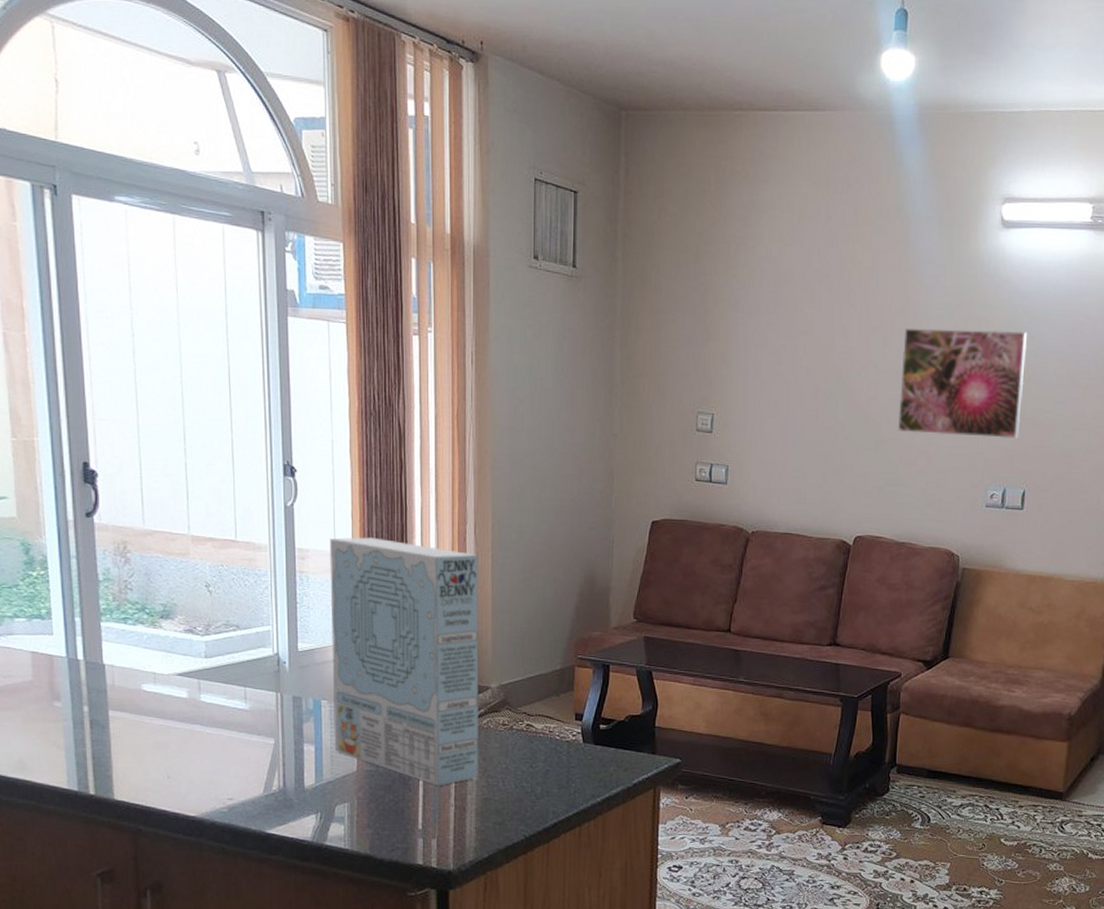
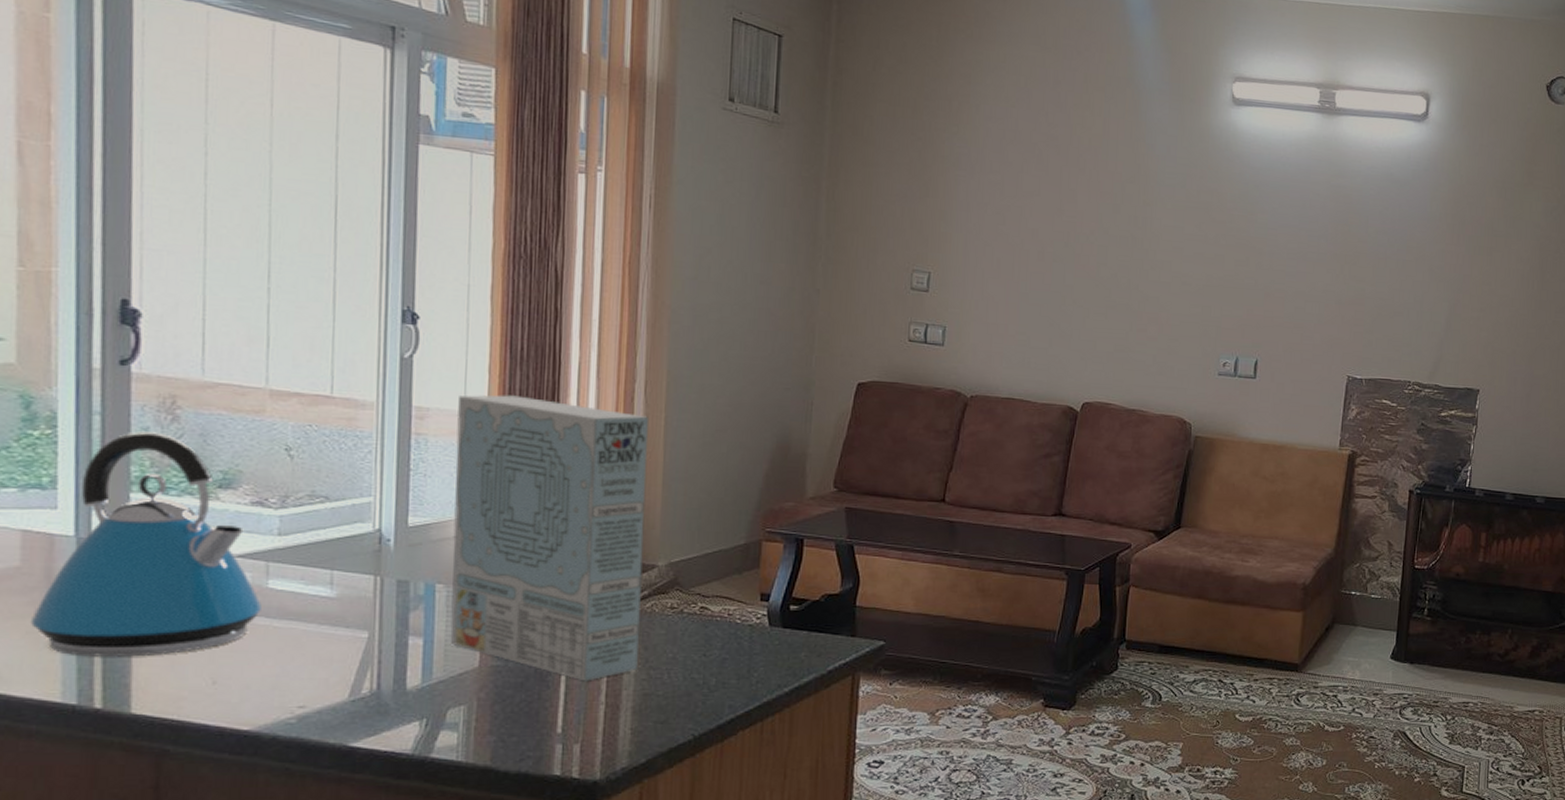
kettle: none [42,572,197,755] -> present [30,431,262,657]
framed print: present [897,327,1028,440] -> none [1127,195,1259,309]

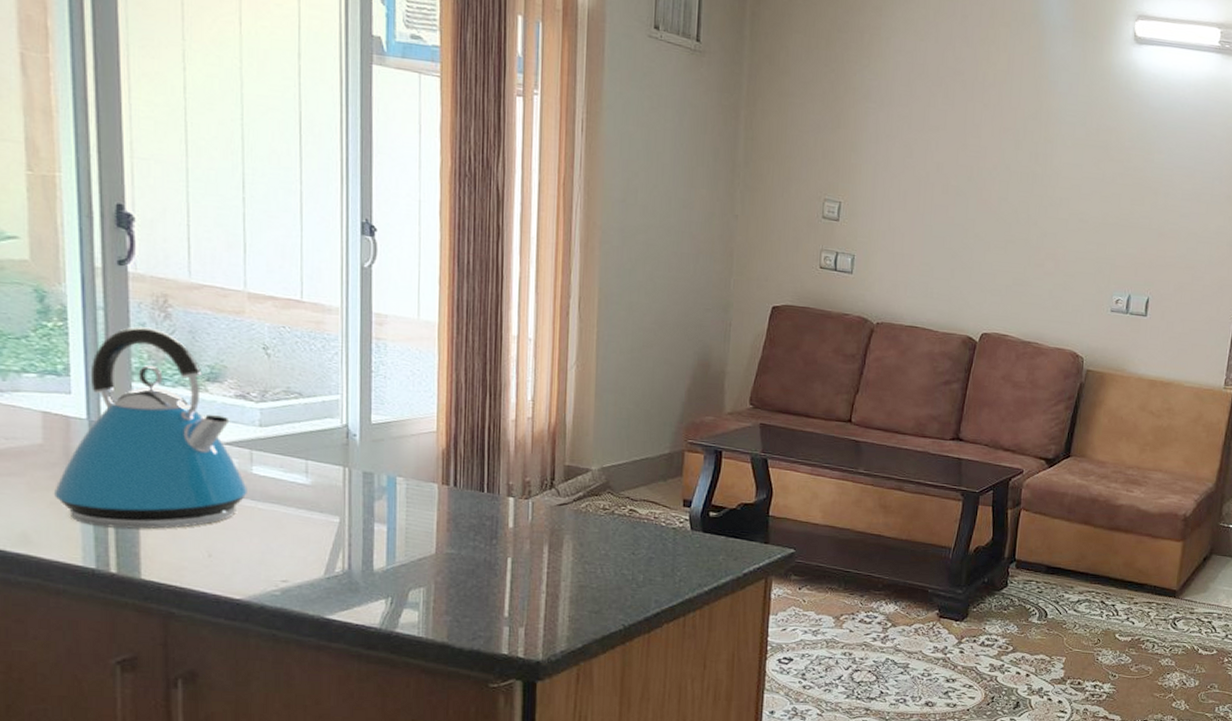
cereal box: present [450,395,649,681] -> none [410,304,583,572]

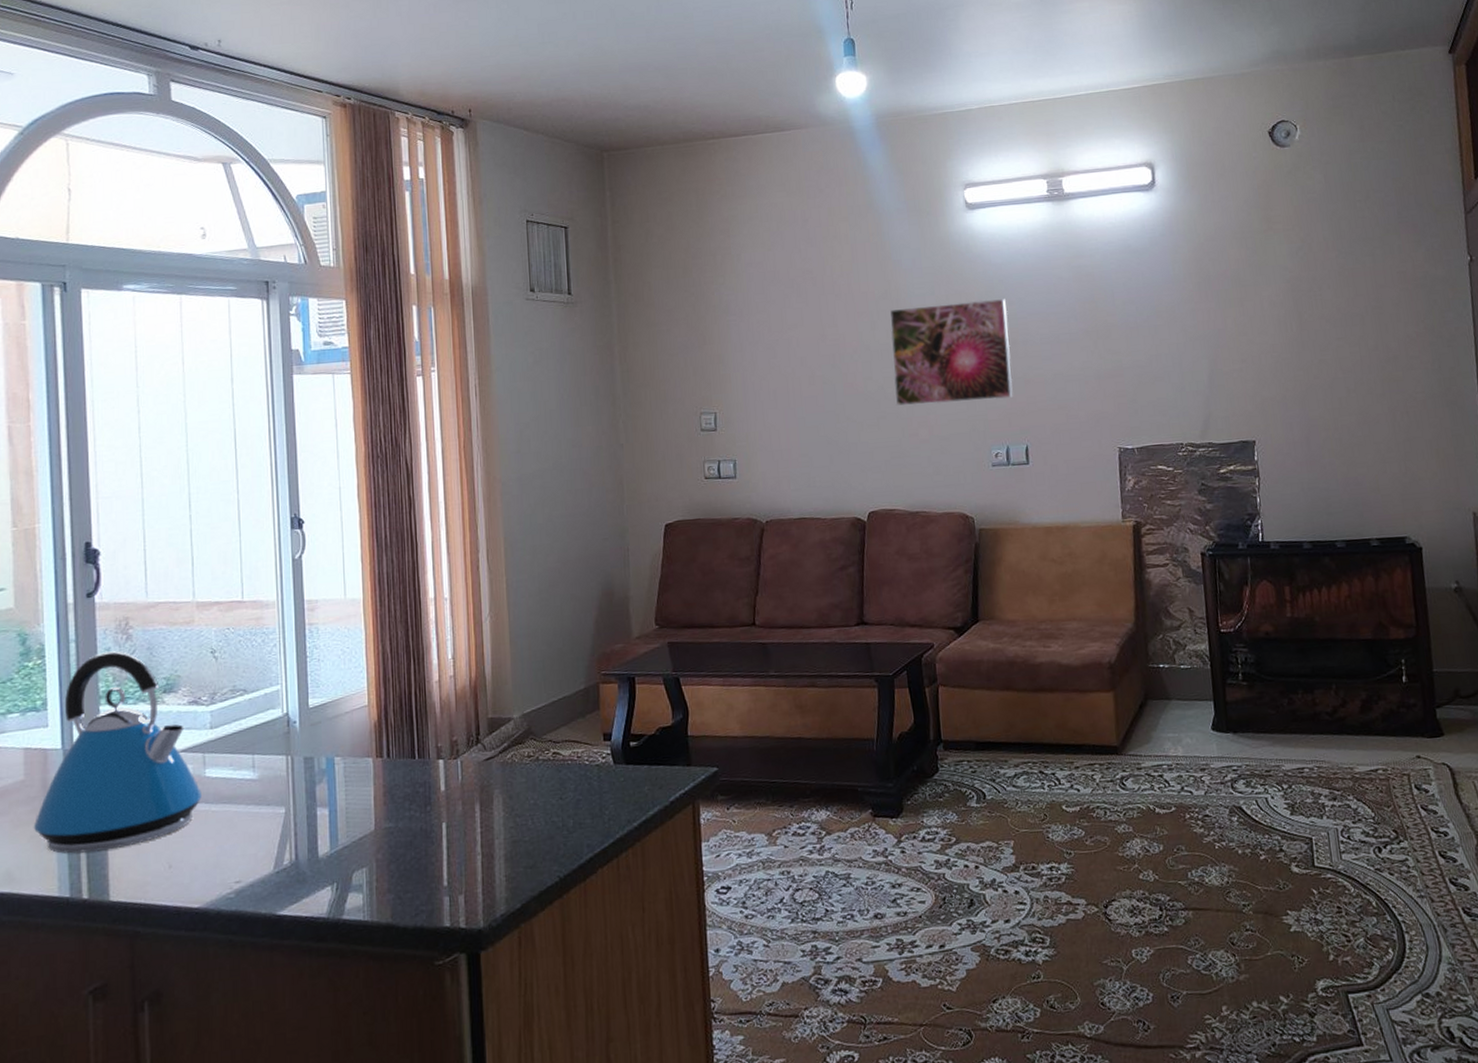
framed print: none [1026,131,1156,248] -> present [889,299,1013,406]

